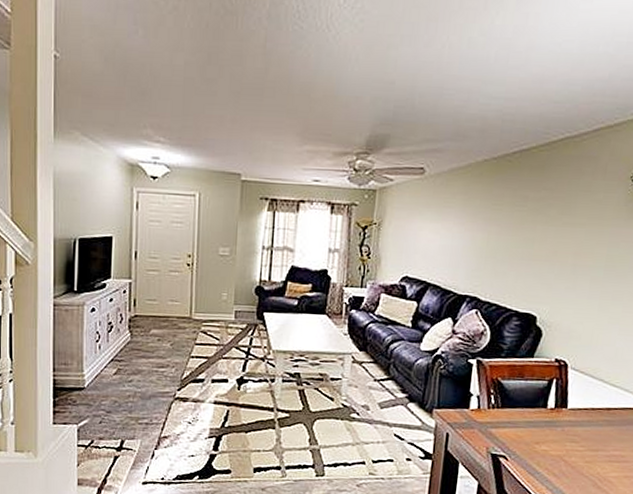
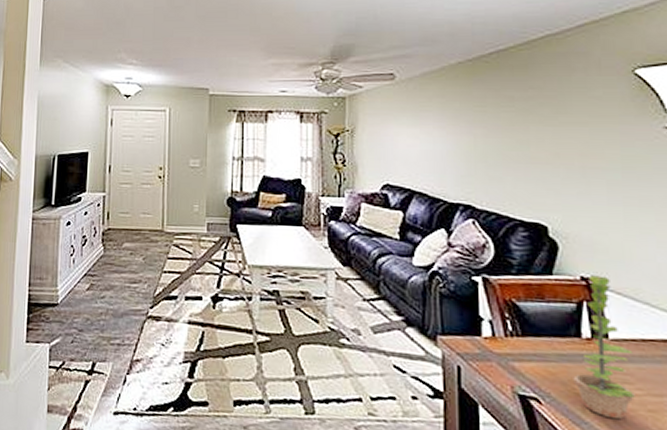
plant: none [535,357,583,470] -> present [573,275,635,420]

